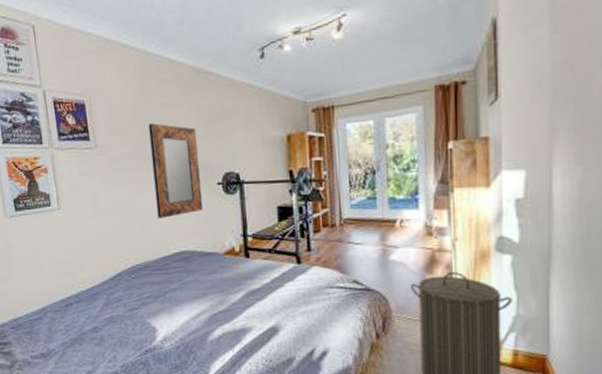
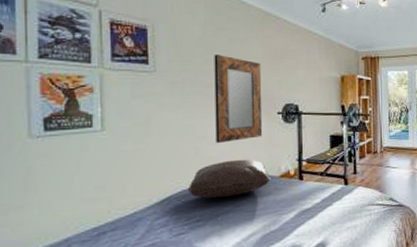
pillow: none [135,235,215,275] -> present [187,159,271,198]

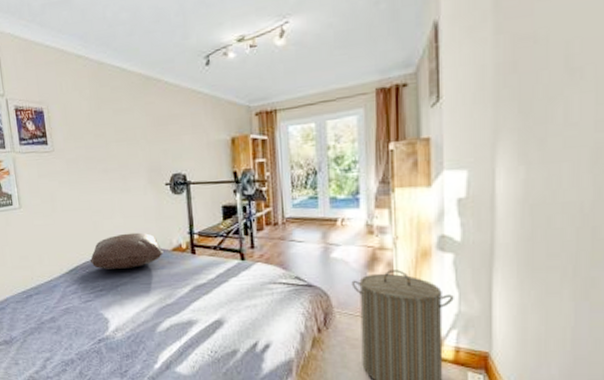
home mirror: present [214,55,263,143] -> none [101,128,152,217]

